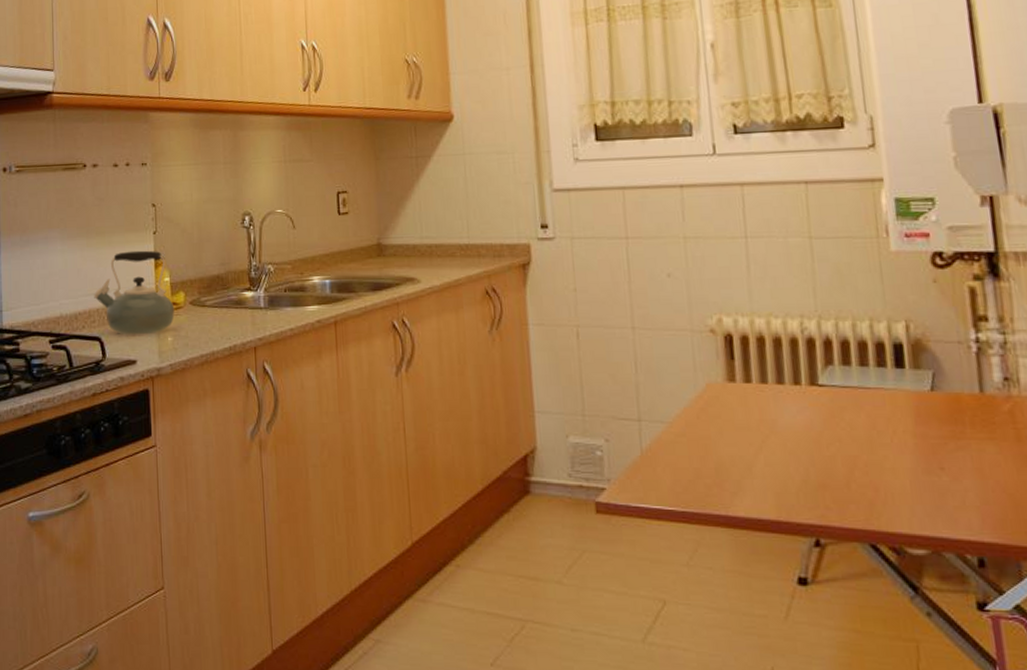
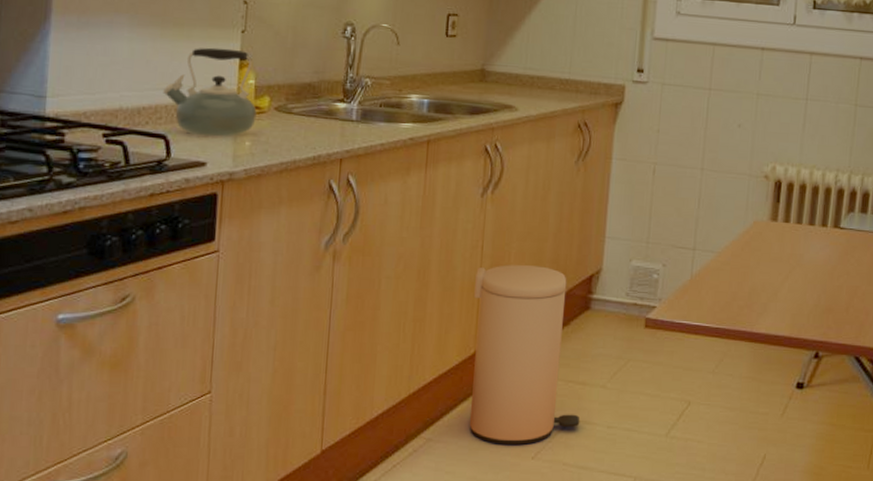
pedal bin: none [401,447,539,650] -> present [469,265,580,446]

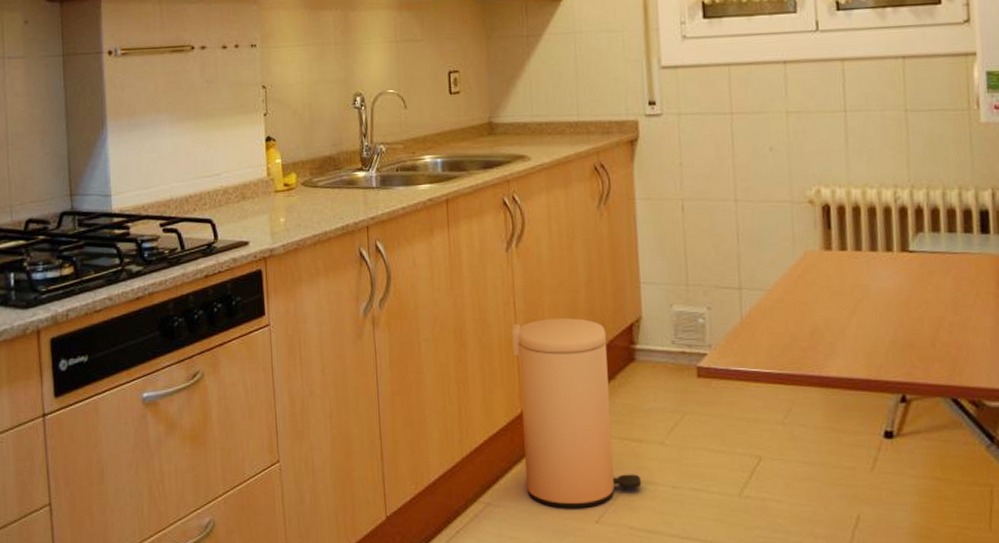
kettle: present [163,47,257,137] -> none [204,132,287,217]

